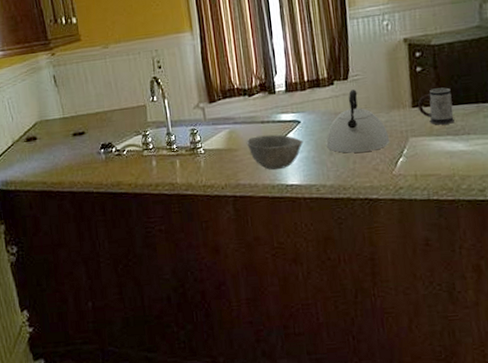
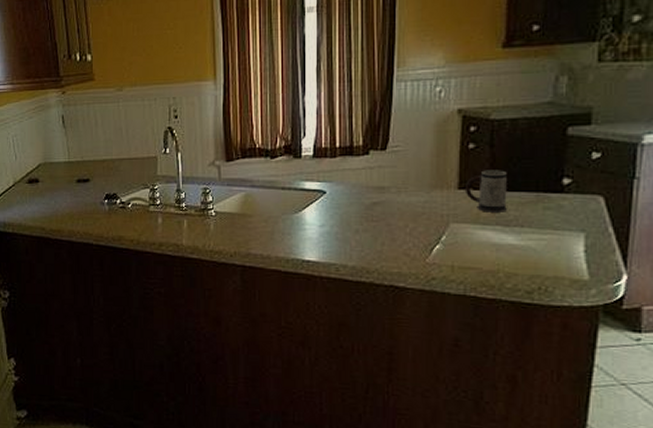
bowl: present [246,134,303,171] -> none [262,203,327,243]
kettle: present [326,89,390,153] -> none [353,162,427,233]

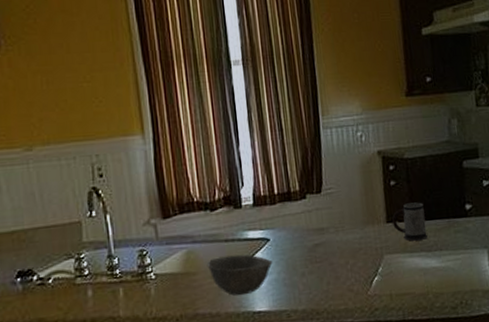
bowl: none [262,203,327,243] -> present [206,254,273,296]

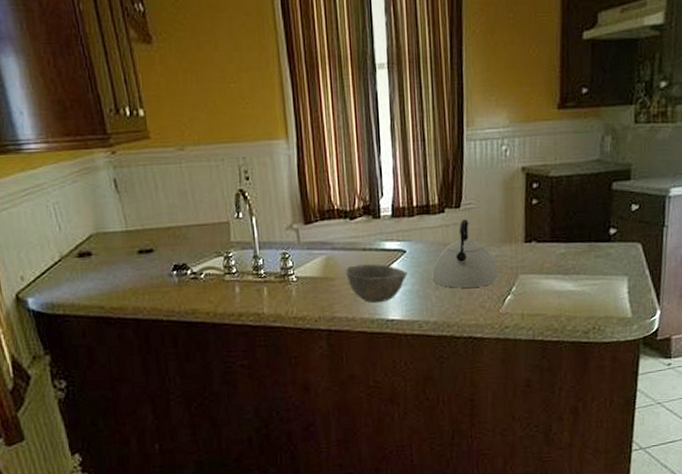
kettle: none [298,204,365,274] -> present [432,219,499,288]
mug: present [392,202,428,241] -> none [531,223,566,263]

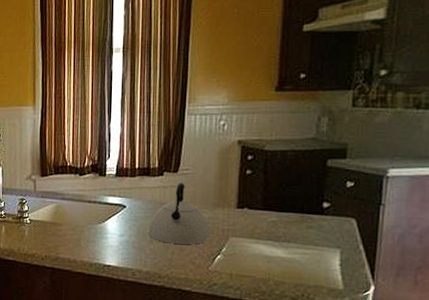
bowl: present [344,264,408,304] -> none [71,214,126,250]

